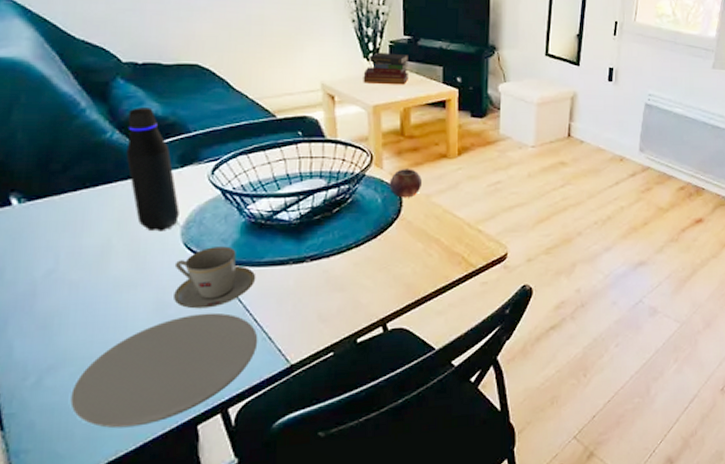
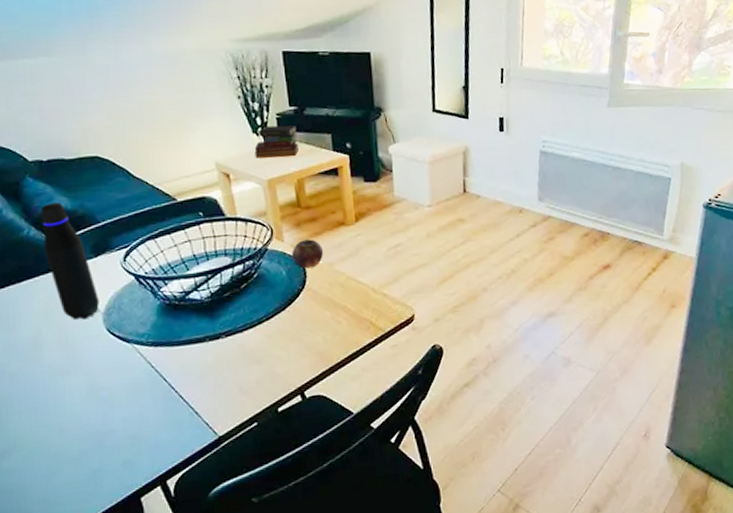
plate: present [70,312,258,429] -> none [25,392,186,505]
teacup: present [174,246,256,309] -> none [101,328,177,390]

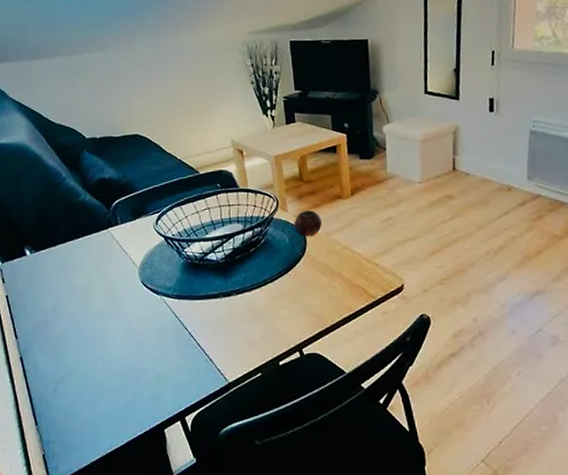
water bottle: present [41,202,99,320] -> none [94,173,136,273]
books: present [254,125,300,158] -> none [264,107,303,137]

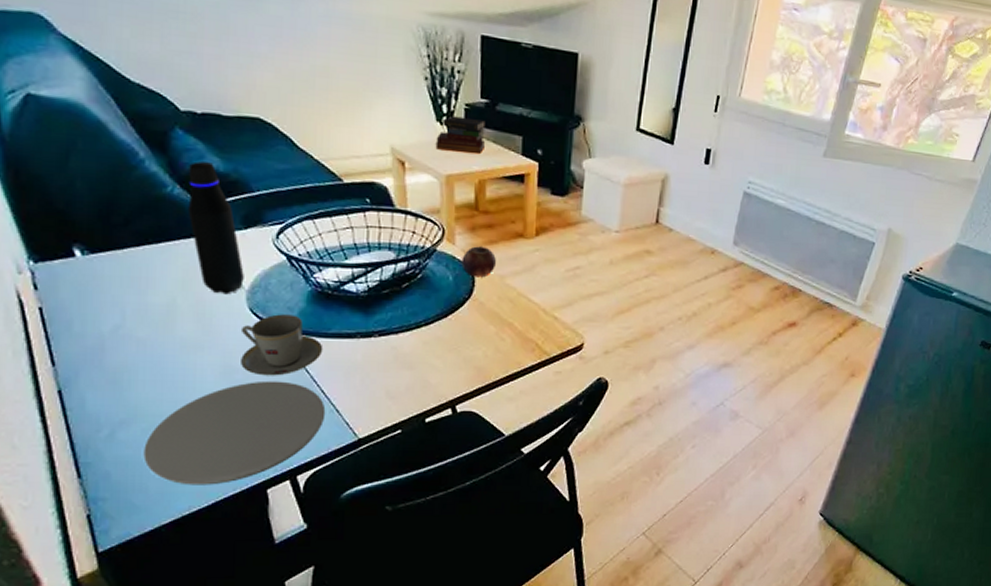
plate: none [77,338,202,428] -> present [143,380,326,485]
water bottle: none [94,173,136,273] -> present [187,161,244,295]
teacup: none [136,283,196,335] -> present [240,314,323,376]
books: none [264,107,303,137] -> present [435,116,486,153]

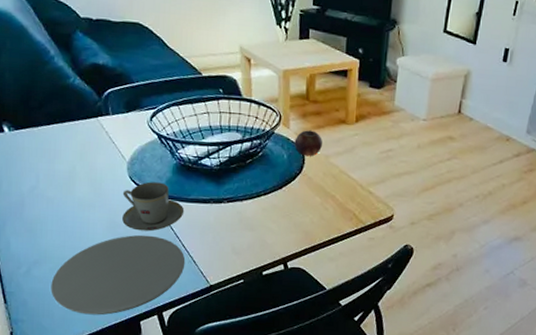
water bottle: present [187,161,244,295] -> none [85,58,126,165]
books: present [435,116,486,153] -> none [275,20,317,52]

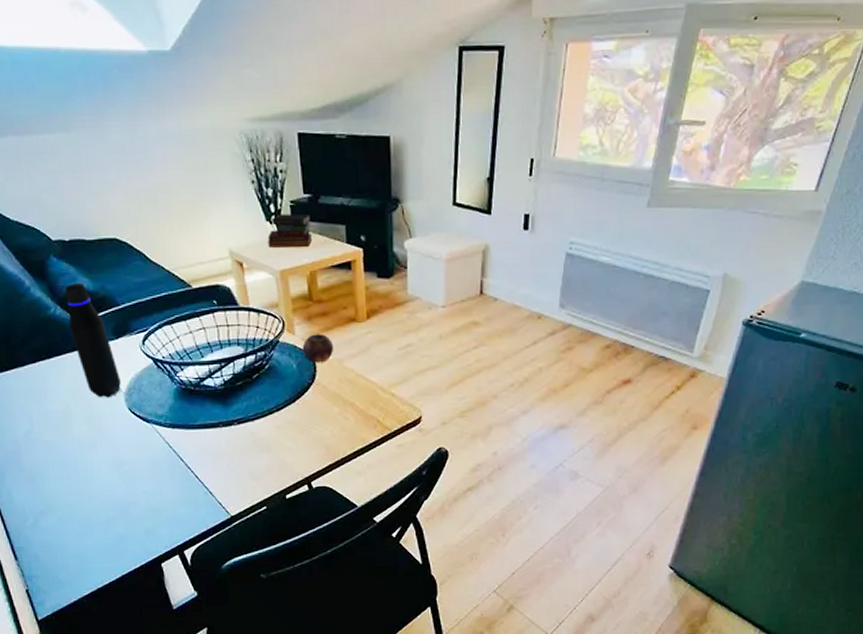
plate: present [50,235,186,315] -> none [61,469,201,563]
water bottle: none [85,58,126,165] -> present [65,283,121,398]
teacup: present [122,182,185,232] -> none [123,411,193,466]
books: none [275,20,317,52] -> present [267,213,313,248]

